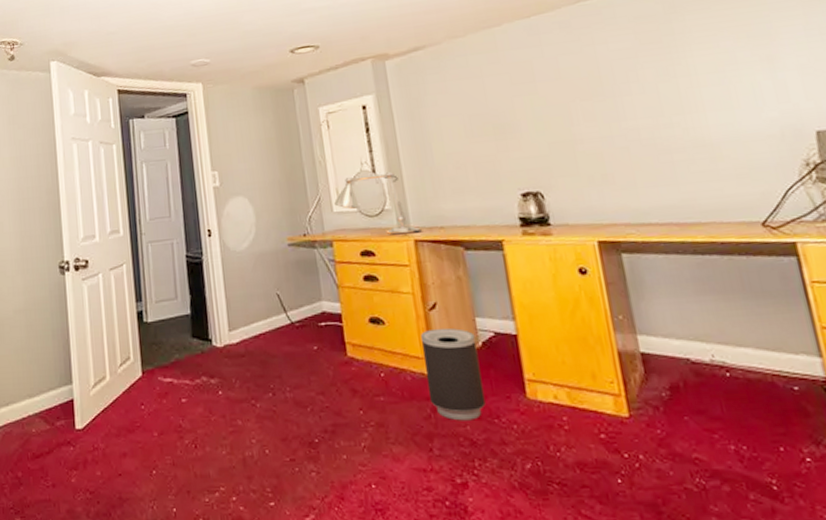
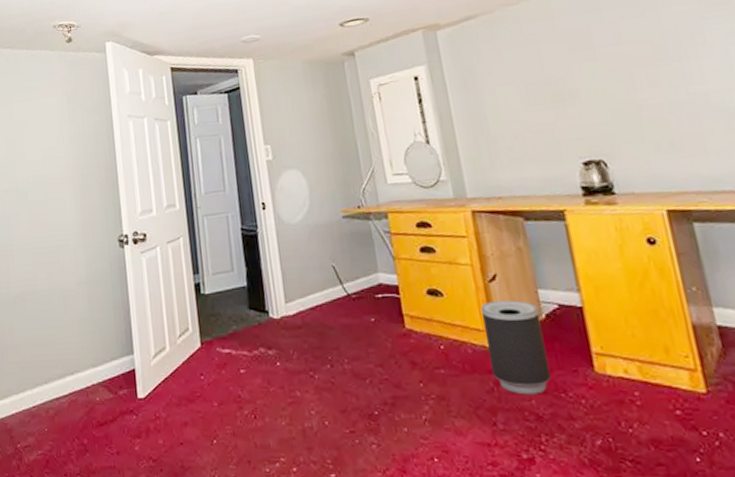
desk lamp: present [334,172,423,235] -> none [388,142,480,206]

